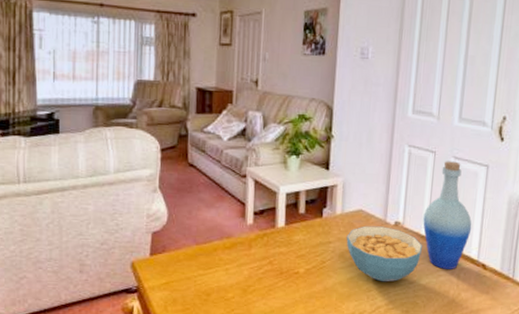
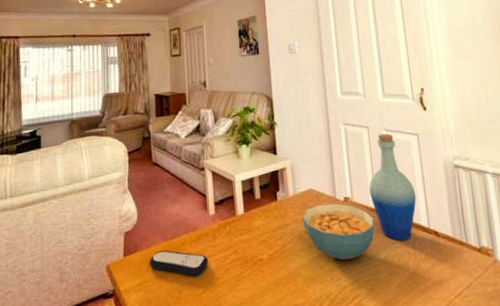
remote control: none [177,254,241,281] -> present [149,250,209,276]

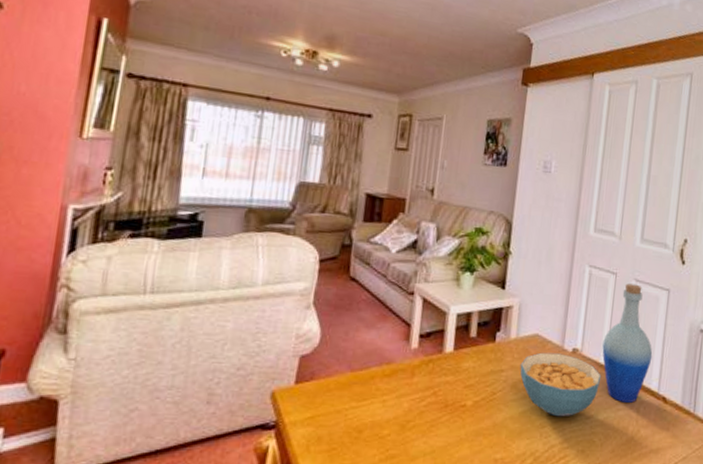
remote control: present [149,250,209,276] -> none [326,382,401,415]

